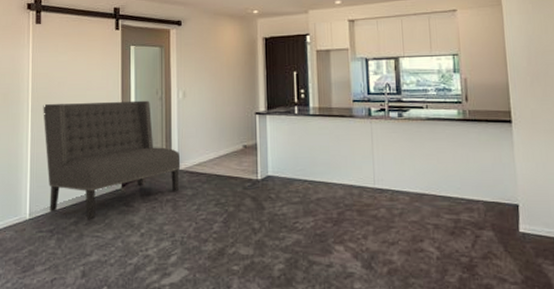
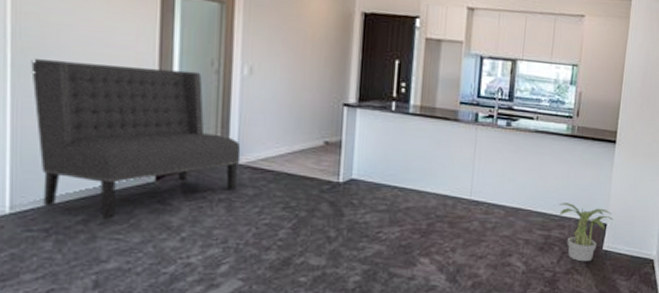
potted plant: none [463,185,525,246] -> present [559,202,613,262]

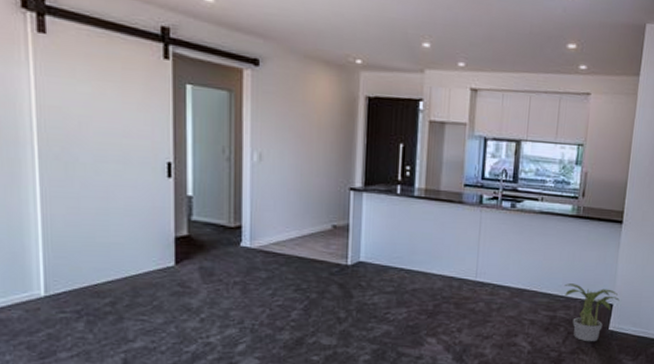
sofa: present [31,58,241,219] -> none [56,149,253,301]

